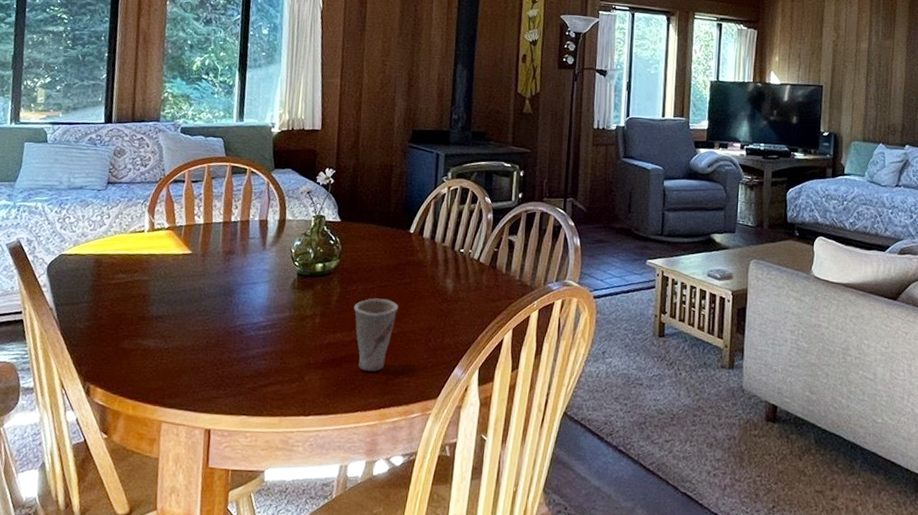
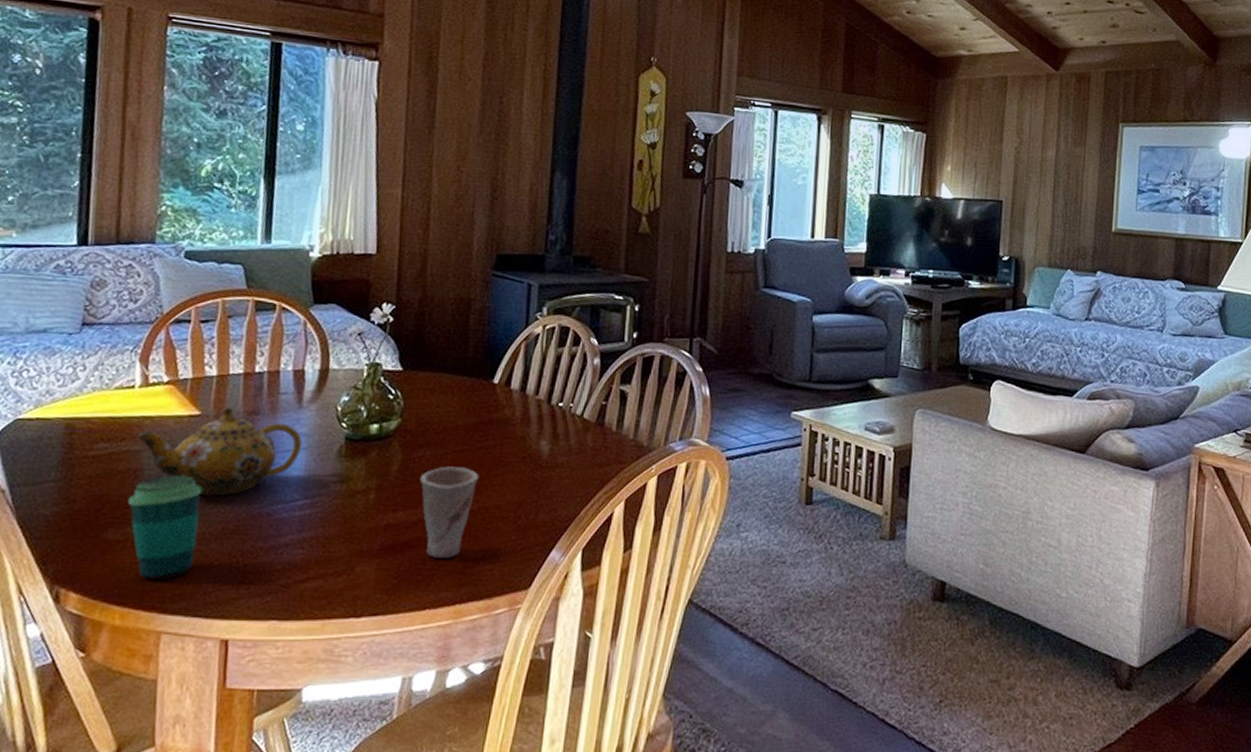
cup: none [138,300,193,381] -> present [127,475,203,580]
teapot: none [147,249,266,317] -> present [138,408,303,496]

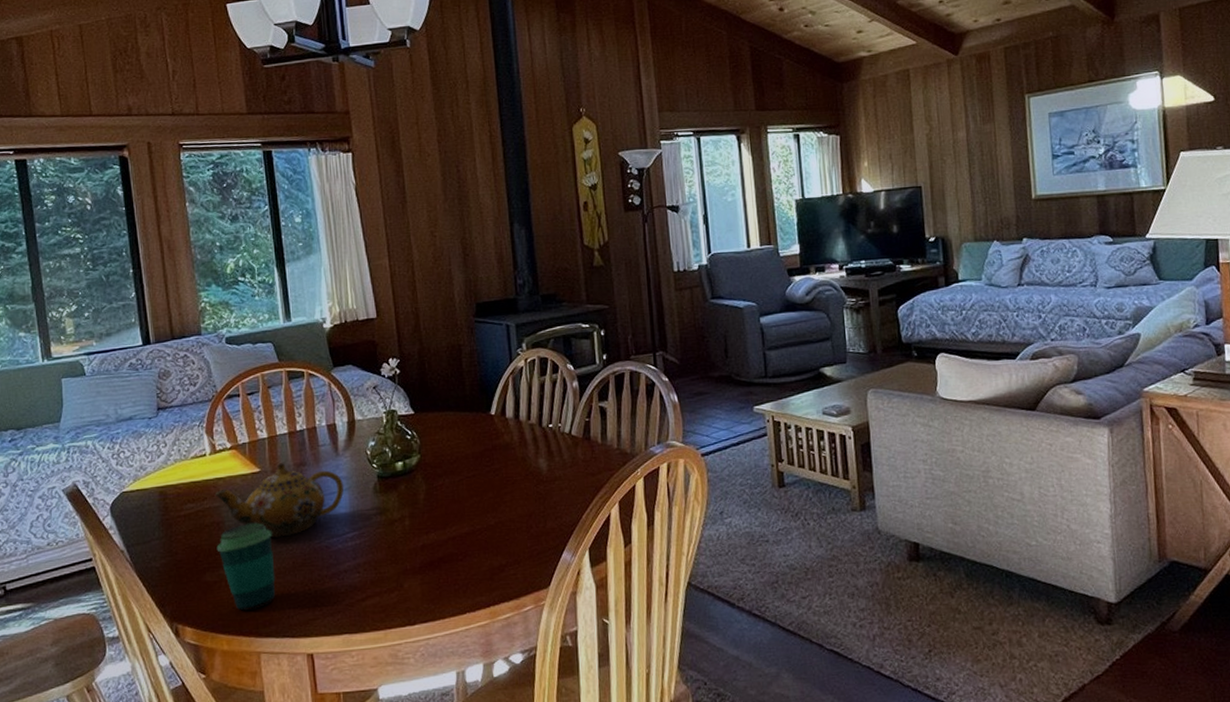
cup: present [419,466,479,558] -> none [443,489,492,569]

